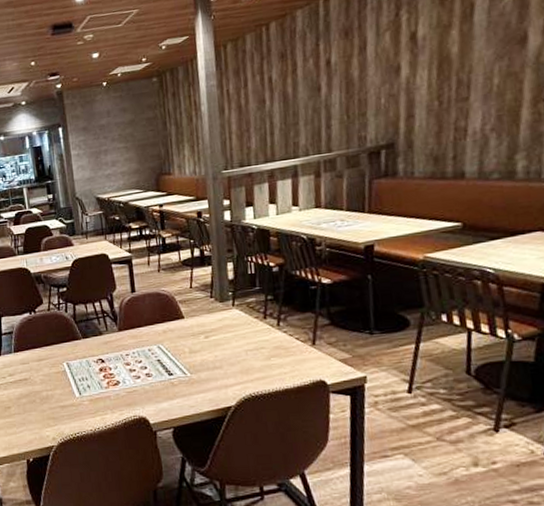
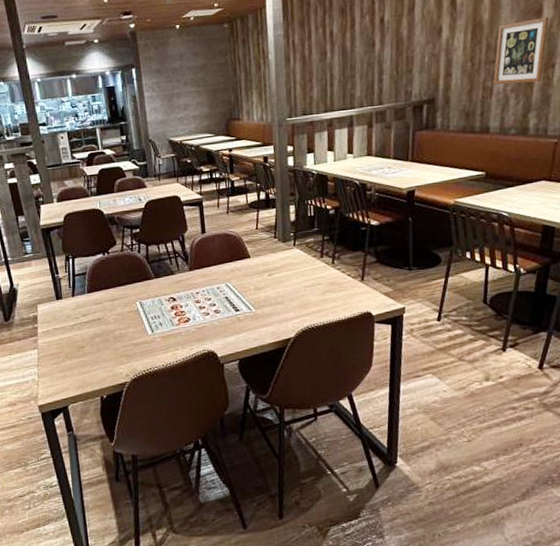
wall art: none [467,44,537,124] -> present [493,16,549,85]

